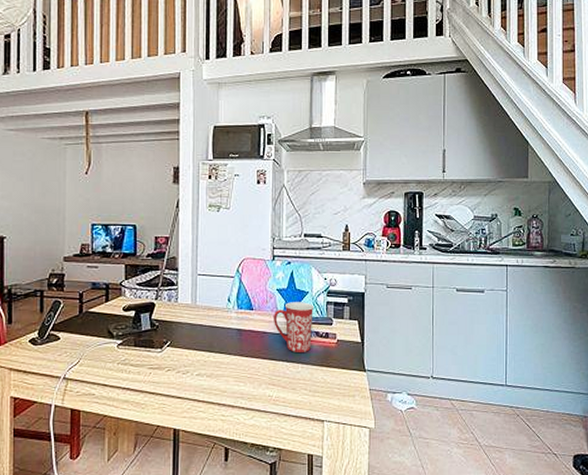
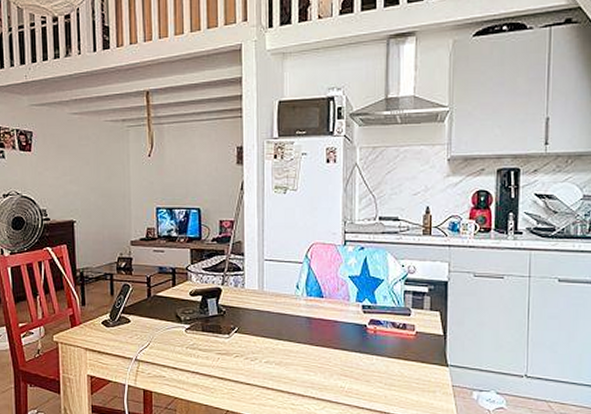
mug: present [274,302,315,352] -> none [346,290,391,343]

